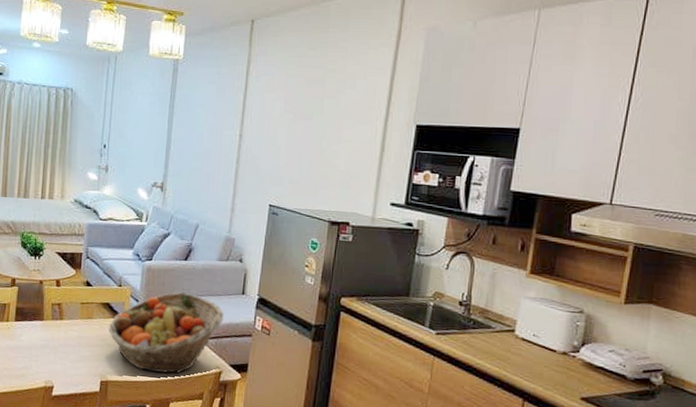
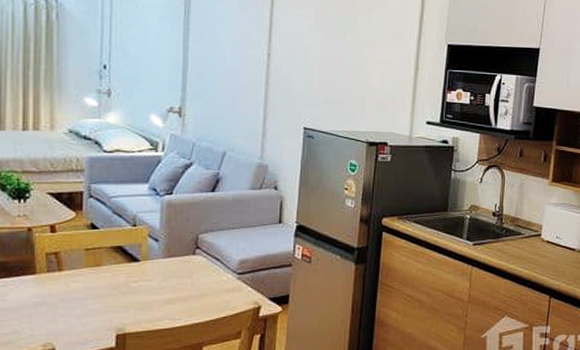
fruit basket: present [109,292,224,373] -> none [123,227,260,316]

